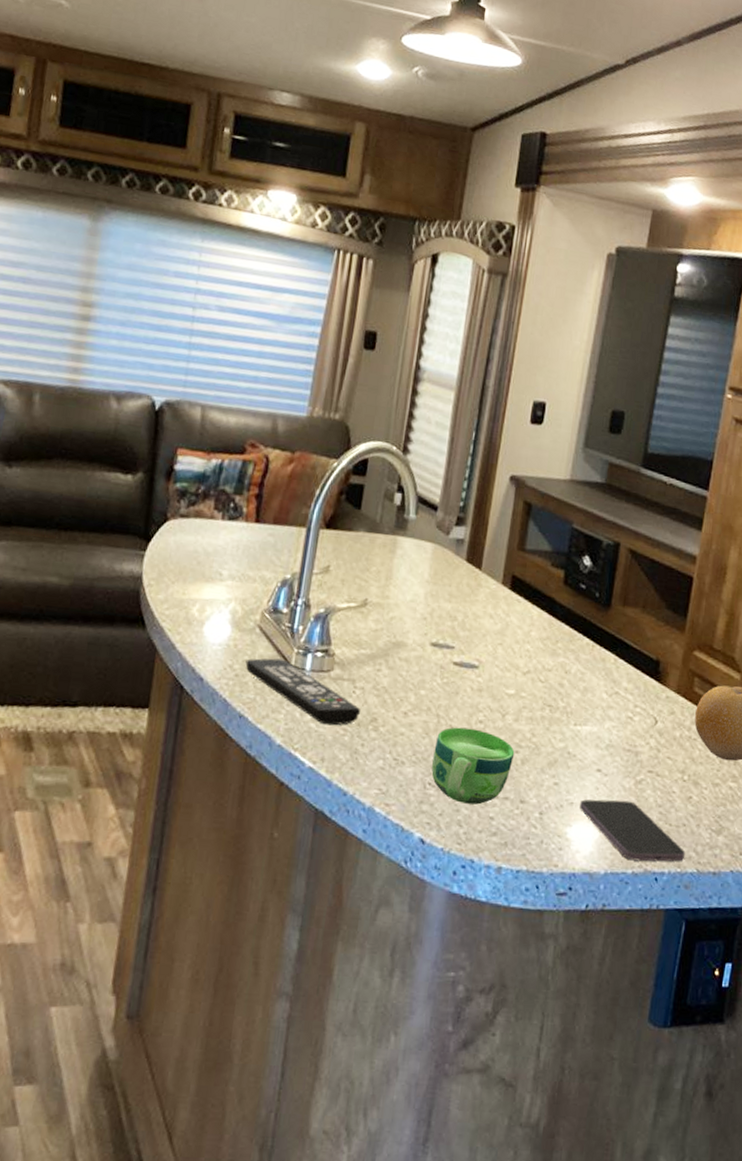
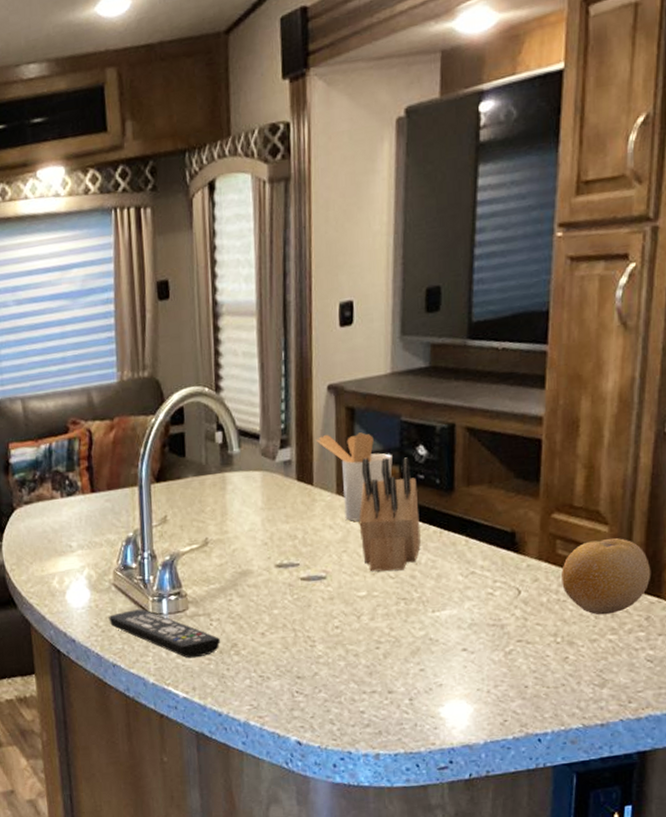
cup: present [431,727,515,805] -> none [296,634,376,704]
utensil holder: none [491,522,560,616] -> present [315,432,393,521]
knife block: none [517,555,578,676] -> present [359,457,421,572]
smartphone: present [578,799,686,862] -> none [448,672,568,727]

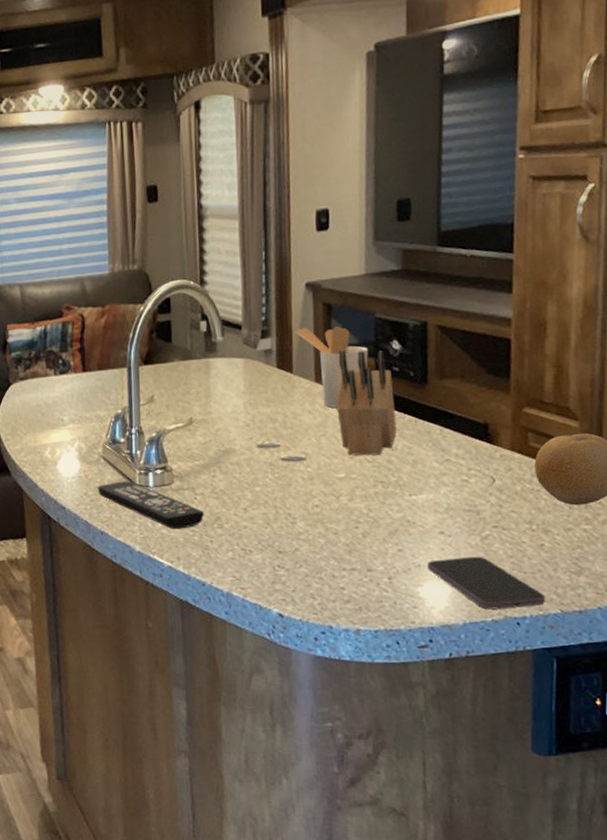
smartphone: none [448,672,568,727] -> present [426,556,546,610]

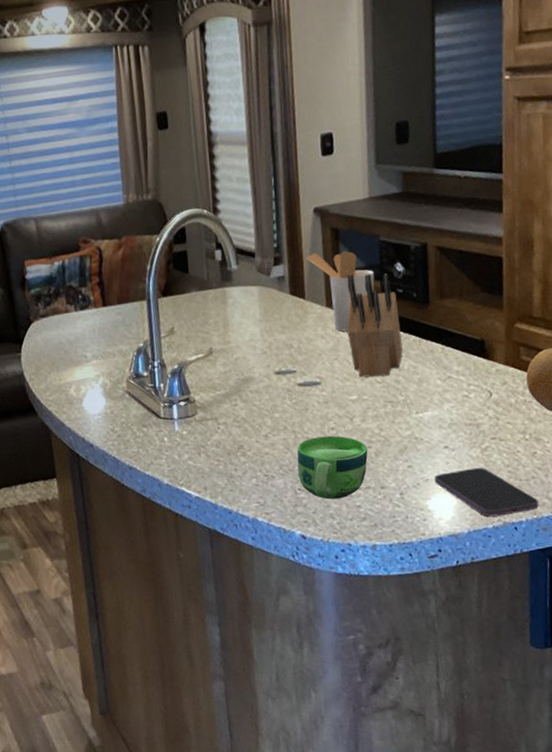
remote control: present [97,481,205,530] -> none [123,414,228,460]
cup: none [277,513,355,579] -> present [297,435,368,500]

